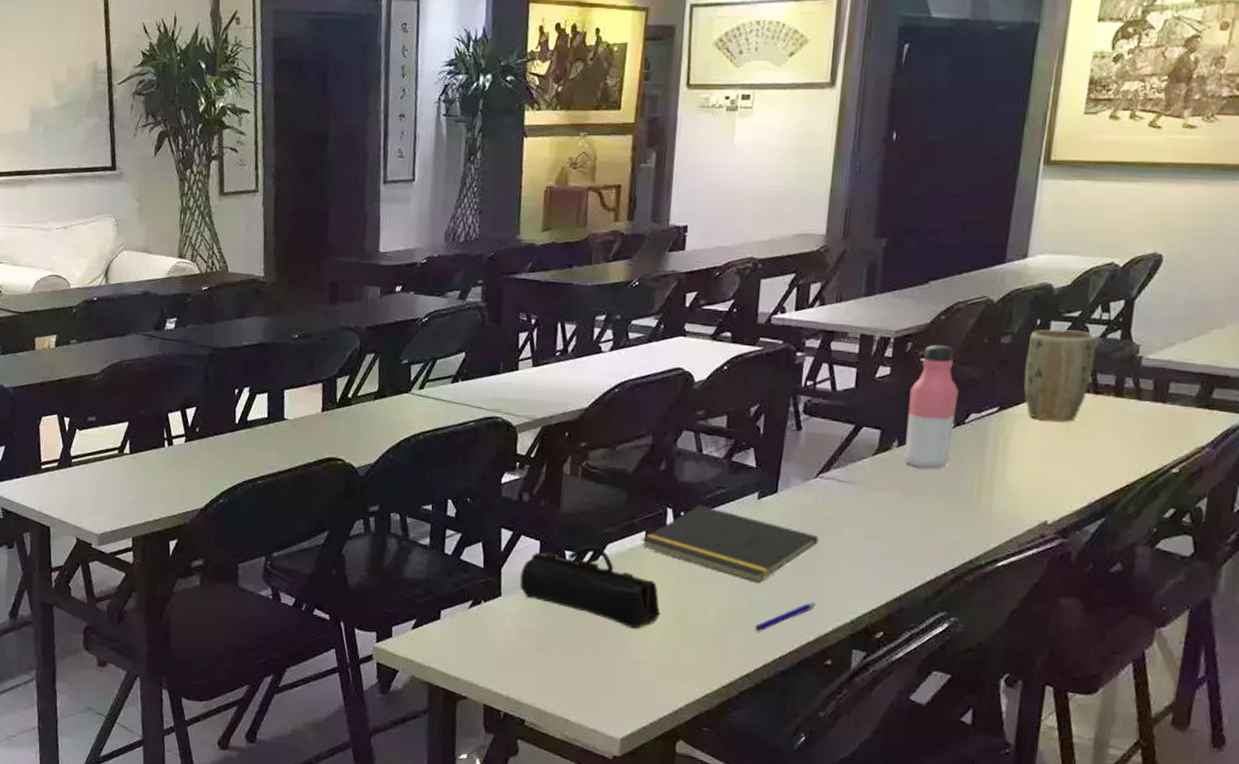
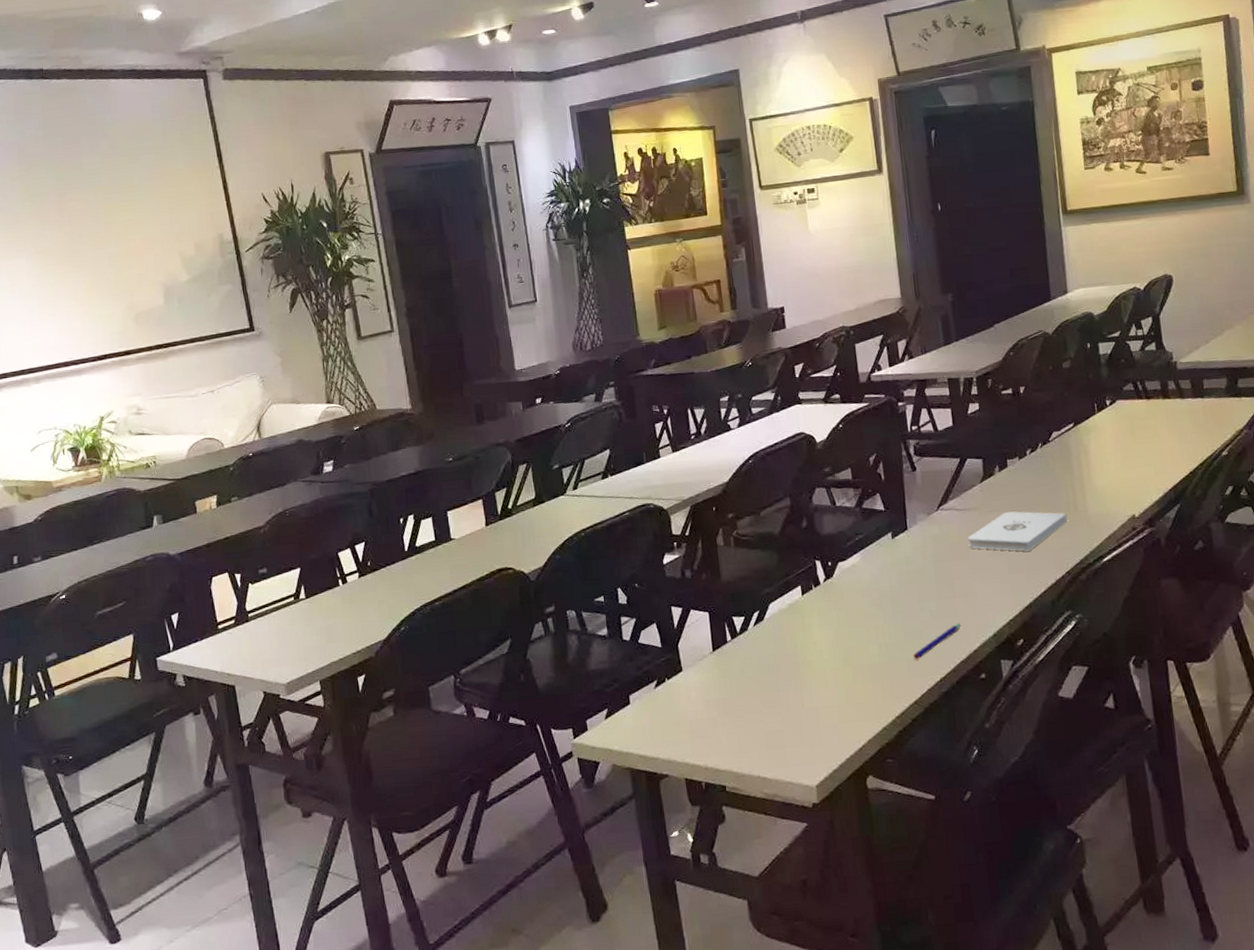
pencil case: present [519,545,661,629] -> none [696,607,829,679]
notepad: present [641,505,820,582] -> none [798,553,952,614]
notepad: none [843,493,966,539] -> present [967,511,1068,552]
water bottle: present [903,344,959,469] -> none [998,377,1045,488]
plant pot: present [1024,329,1098,422] -> none [1085,347,1141,428]

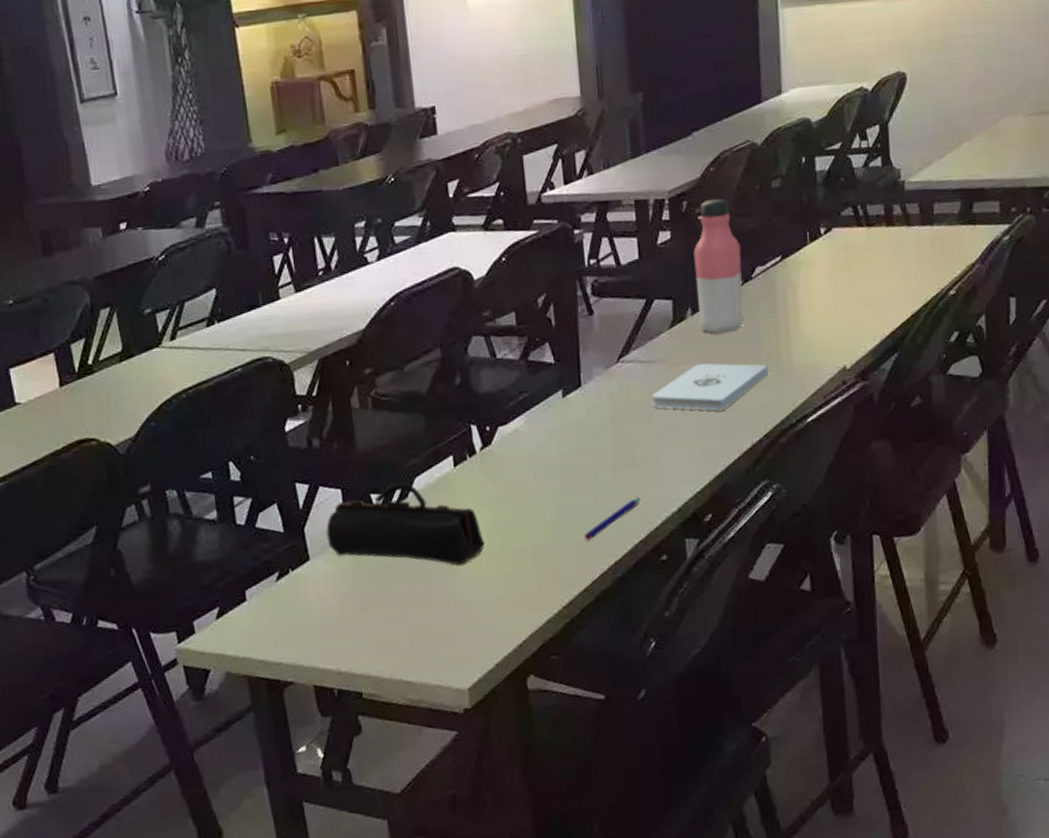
pencil case: none [696,607,829,679] -> present [326,482,485,565]
water bottle: none [998,377,1045,488] -> present [693,198,745,335]

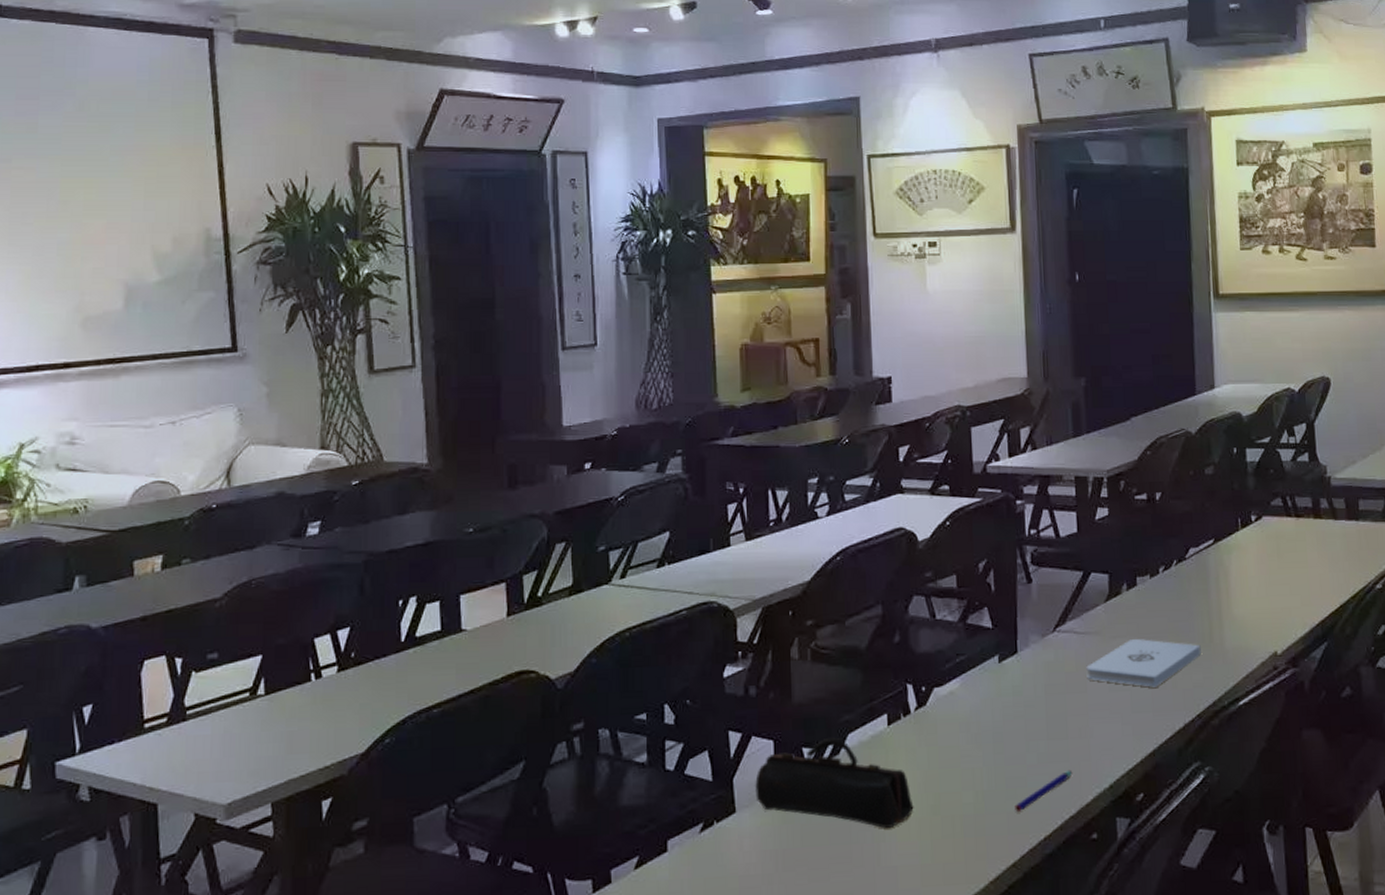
water bottle: present [693,198,745,335] -> none [1130,480,1178,611]

